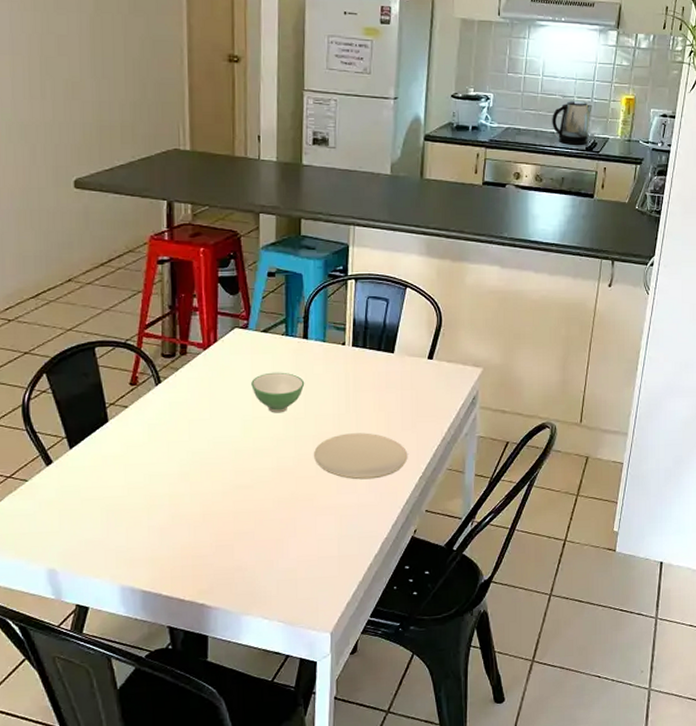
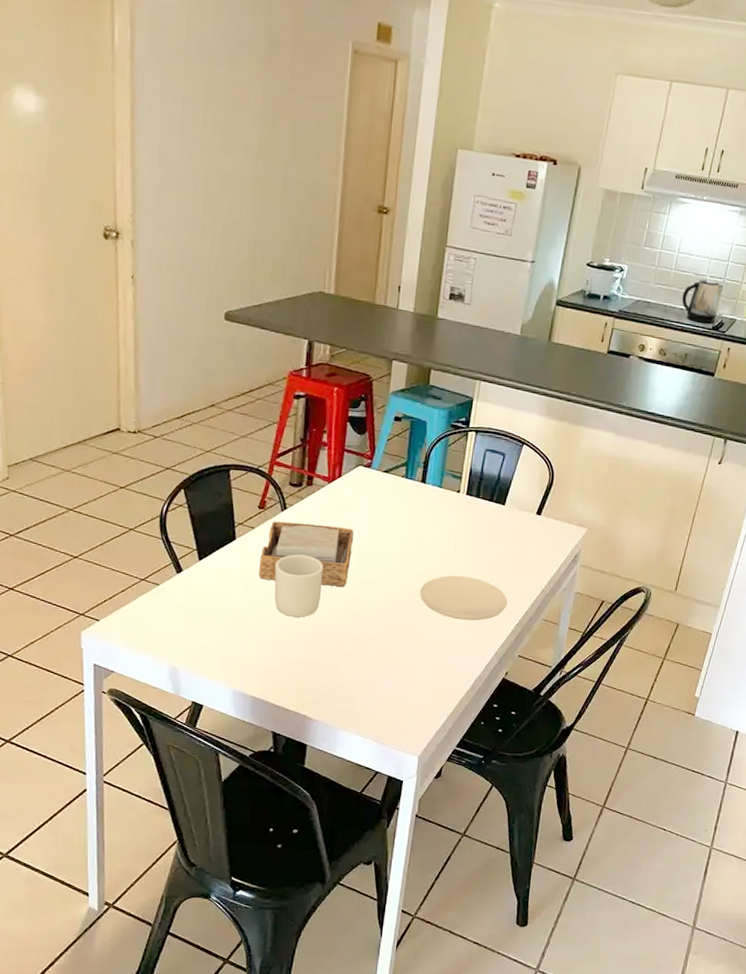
napkin holder: none [137,395,237,462] -> present [259,521,354,588]
mug: none [153,430,208,498] -> present [274,554,324,617]
bowl: present [251,372,305,413] -> none [369,510,419,550]

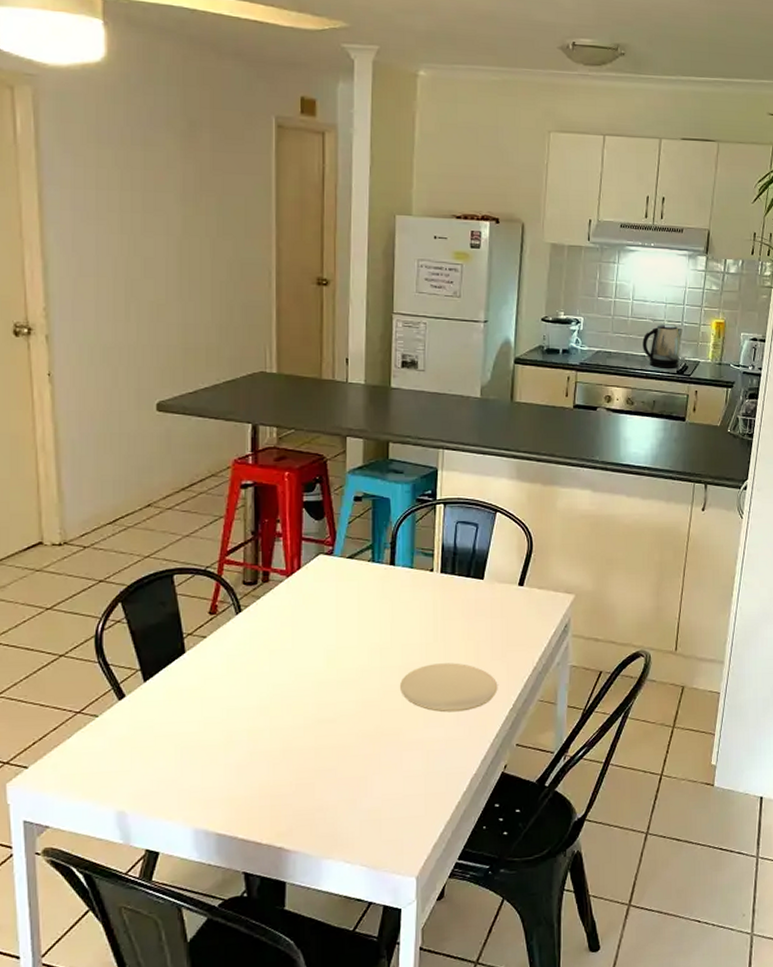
napkin holder: present [259,521,354,588] -> none [215,624,321,695]
mug: present [274,554,324,617] -> none [232,661,289,734]

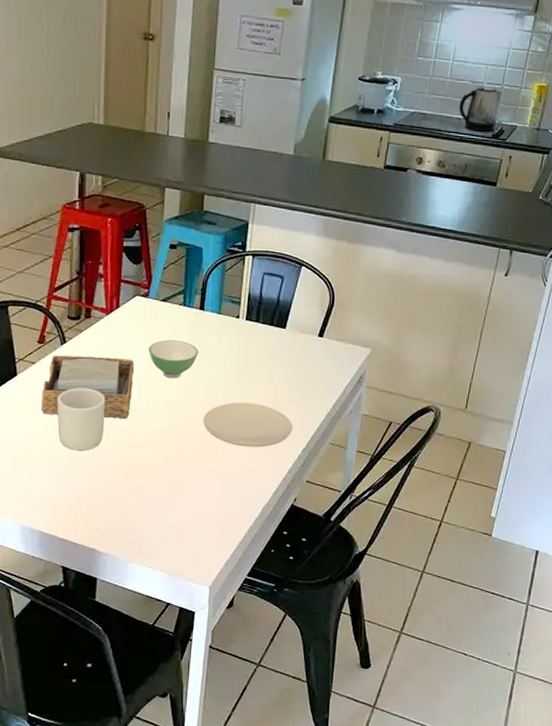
napkin holder: none [215,624,321,695] -> present [42,355,135,419]
mug: none [232,661,289,734] -> present [56,388,106,451]
bowl: none [336,600,391,643] -> present [149,339,199,379]

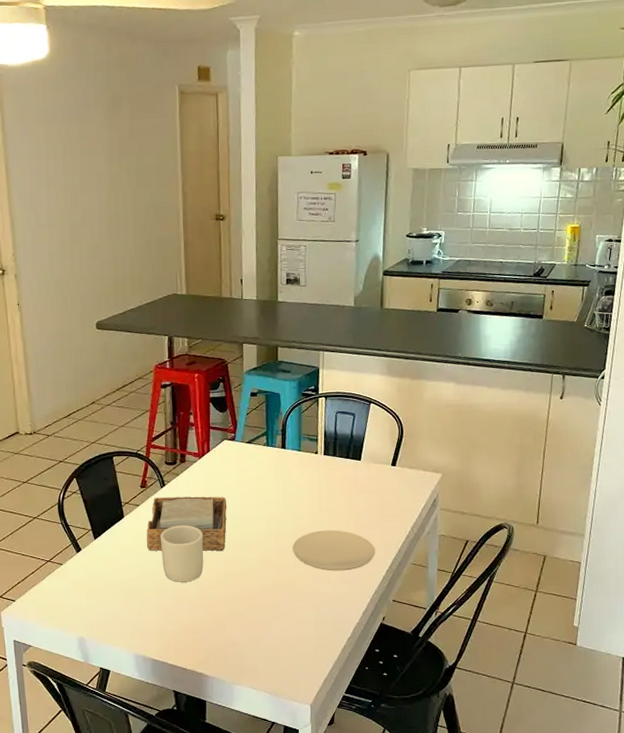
bowl: present [149,339,199,379] -> none [238,477,284,512]
kettle: present [459,86,502,132] -> none [500,231,539,272]

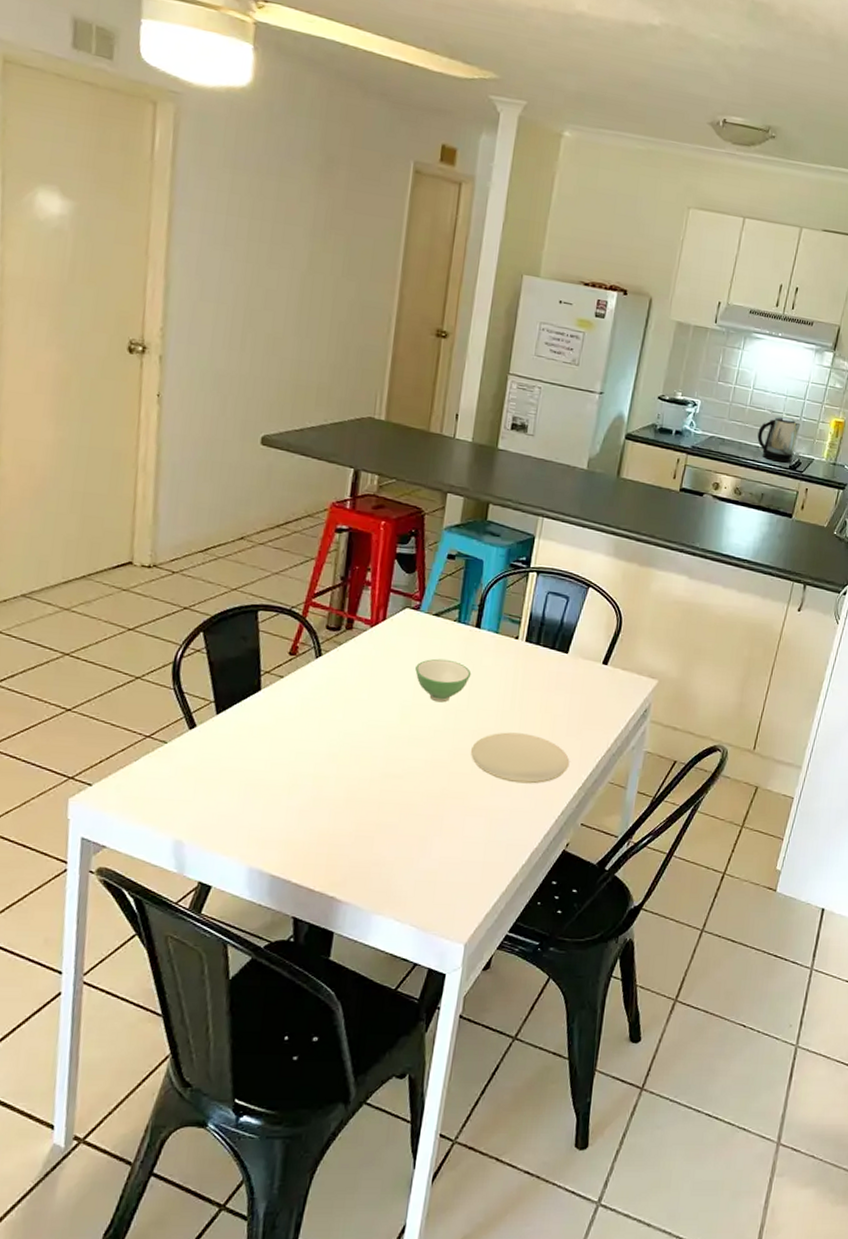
napkin holder: present [146,496,227,552] -> none [286,669,398,746]
mug: present [160,525,204,582] -> none [303,707,362,781]
bowl: none [238,477,284,512] -> present [415,658,472,703]
kettle: none [500,231,539,272] -> present [757,416,801,463]

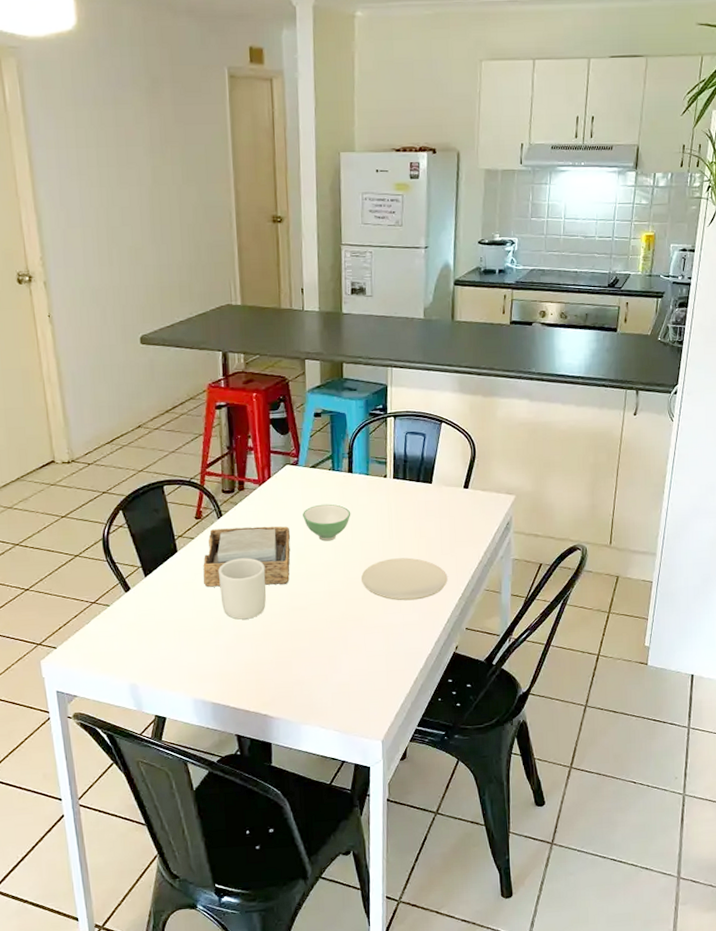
napkin holder: none [286,669,398,746] -> present [203,526,291,587]
mug: none [303,707,362,781] -> present [218,558,266,620]
kettle: present [757,416,801,463] -> none [574,239,613,283]

